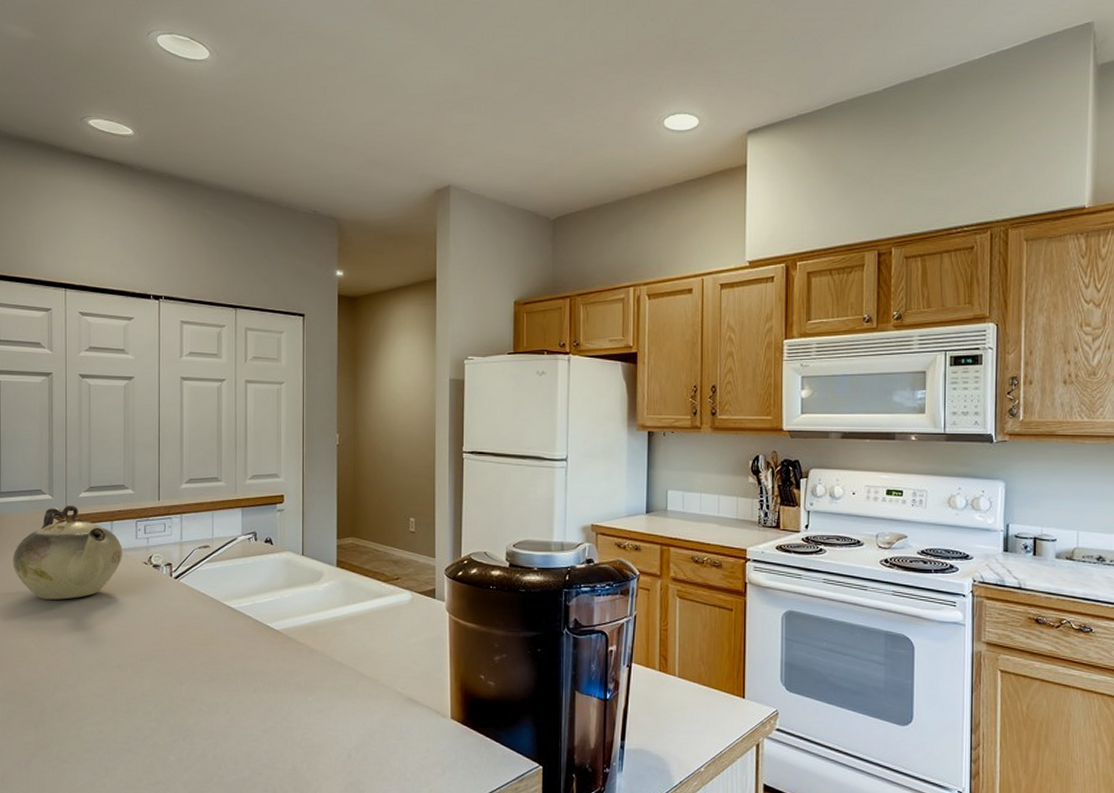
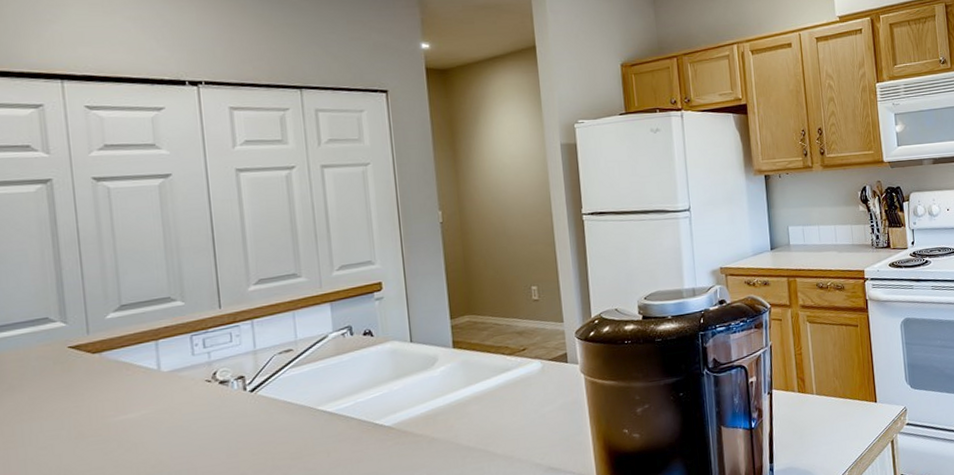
teapot: present [12,505,122,600] -> none [12,329,175,446]

